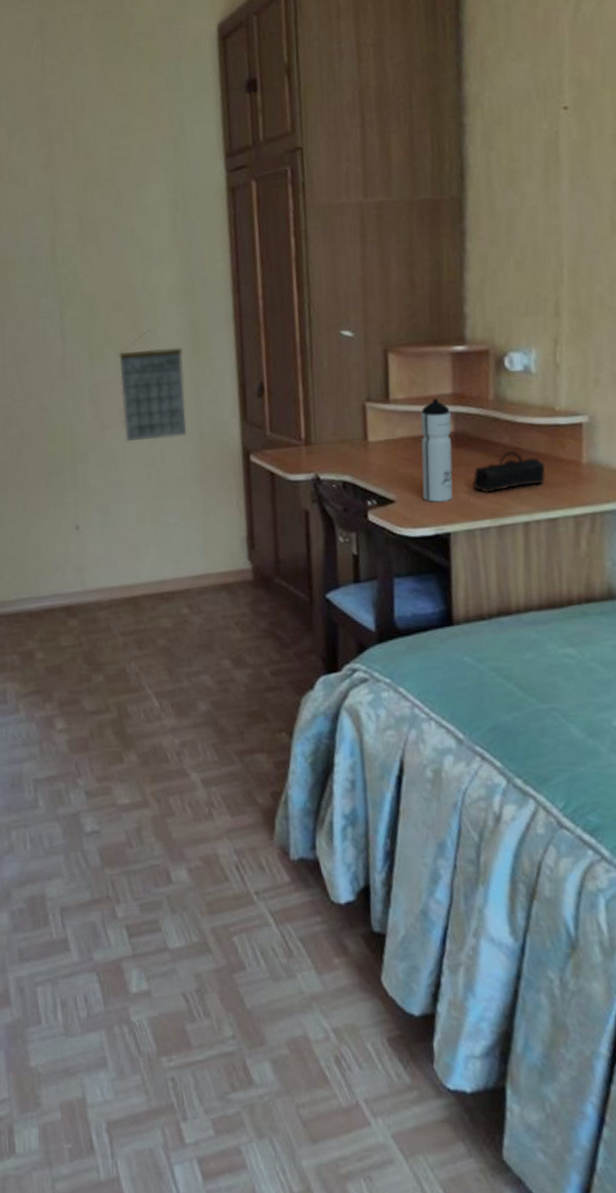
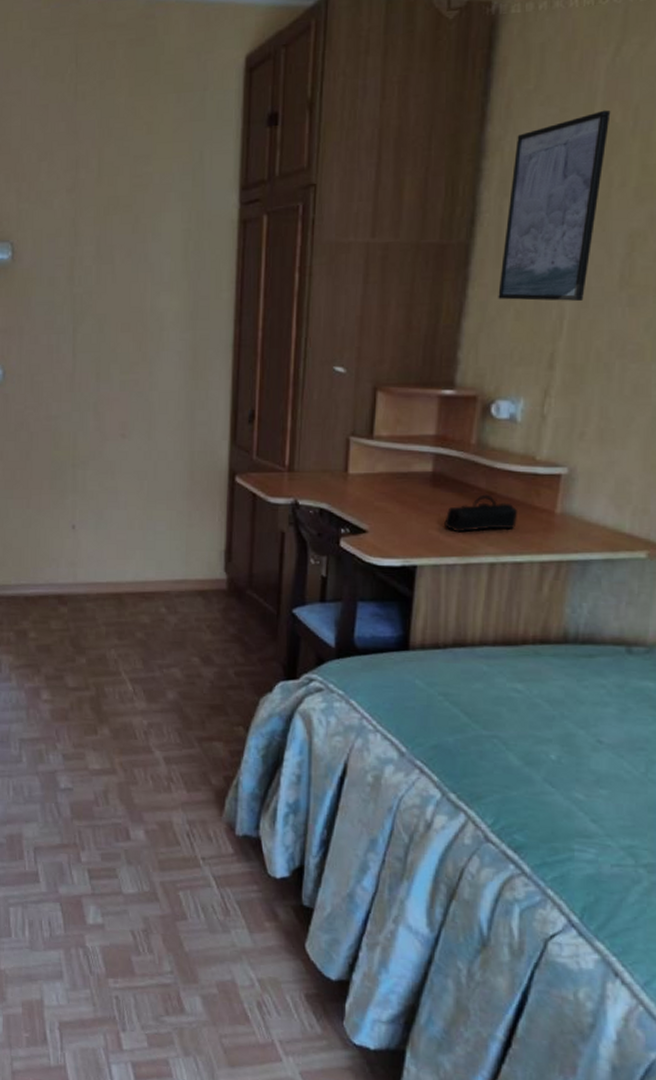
calendar: present [119,329,186,441] -> none [123,351,182,454]
water bottle: present [420,398,453,502] -> none [394,438,431,536]
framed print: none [494,63,580,251] -> present [498,110,611,301]

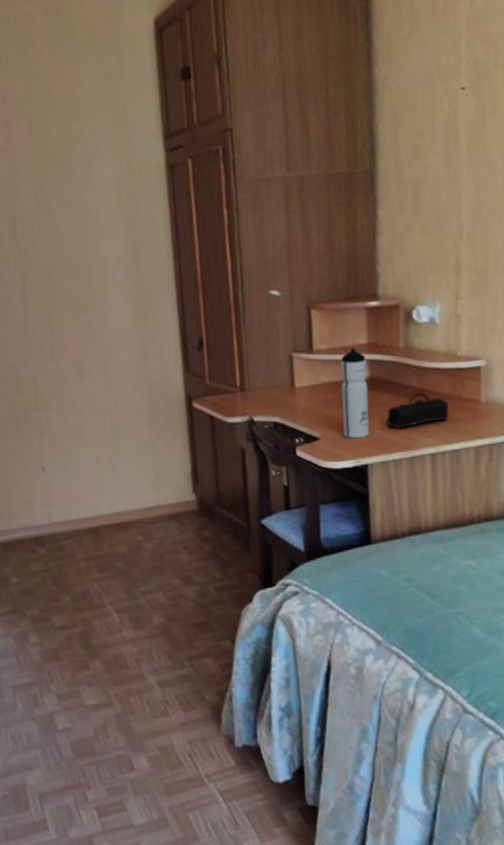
water bottle: none [394,438,431,536] -> present [340,348,370,439]
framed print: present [498,110,611,301] -> none [400,48,477,217]

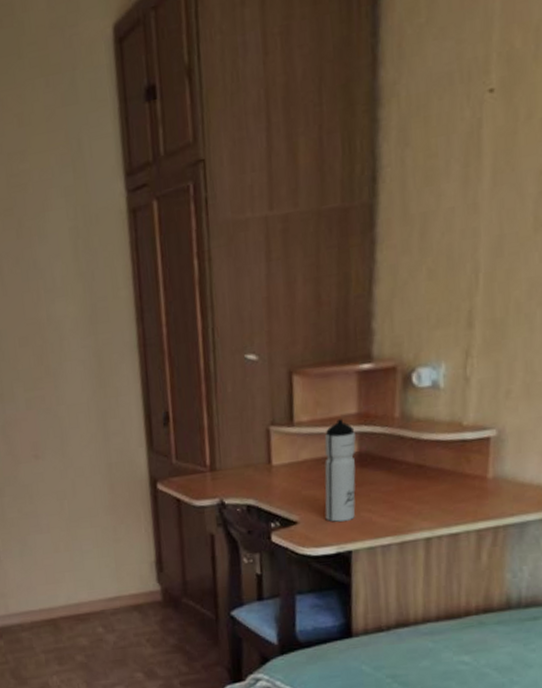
pencil case: present [386,392,450,430] -> none [375,468,449,511]

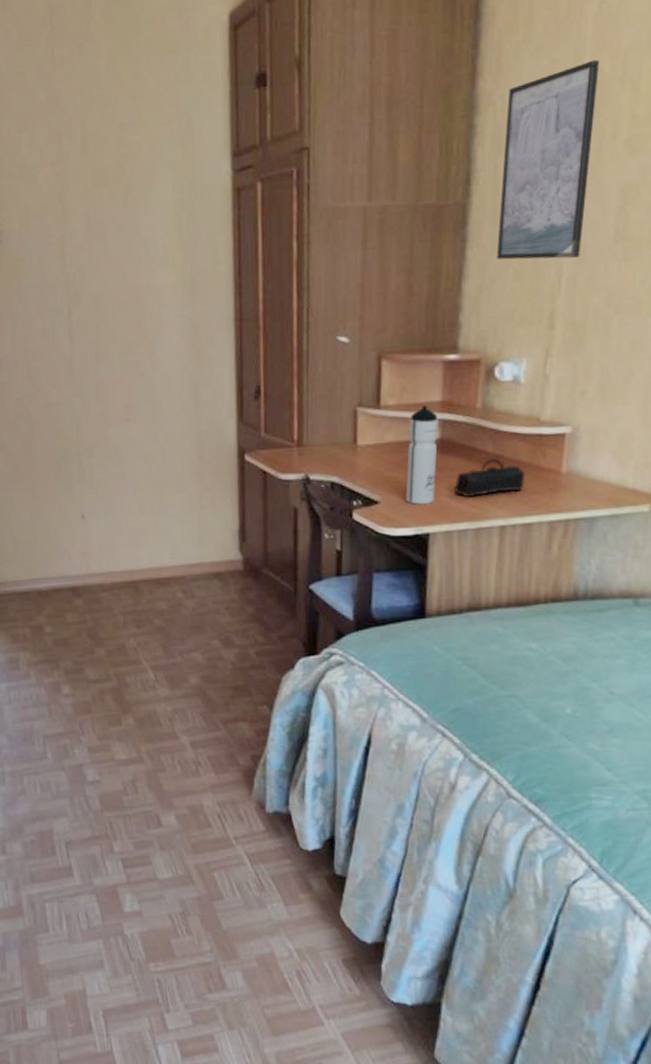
pencil case: none [375,468,449,511] -> present [454,458,525,498]
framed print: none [408,35,510,260] -> present [496,59,600,260]

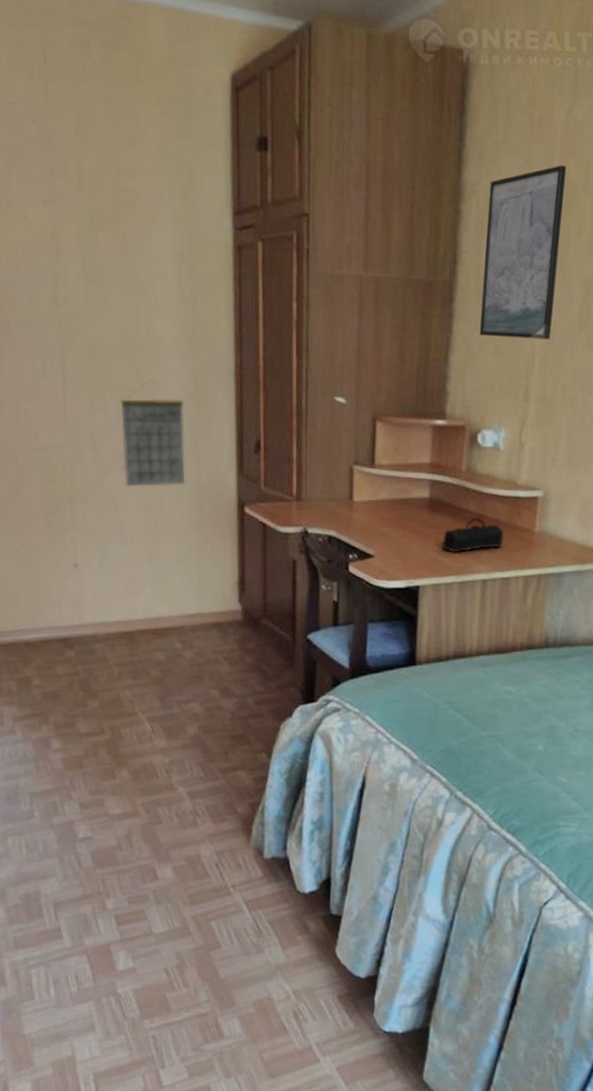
calendar: none [123,330,186,438] -> present [120,379,185,487]
water bottle: present [405,405,439,504] -> none [398,466,428,559]

